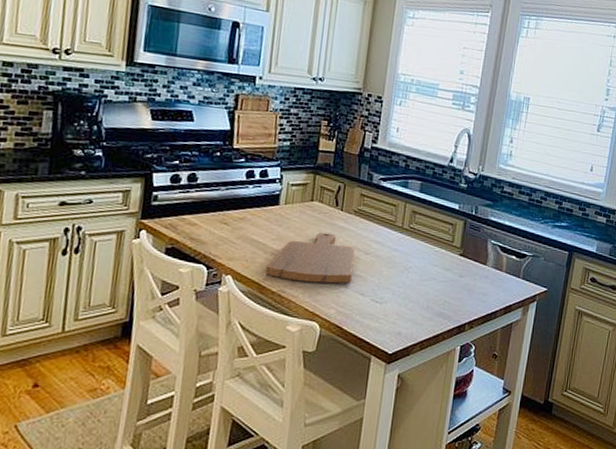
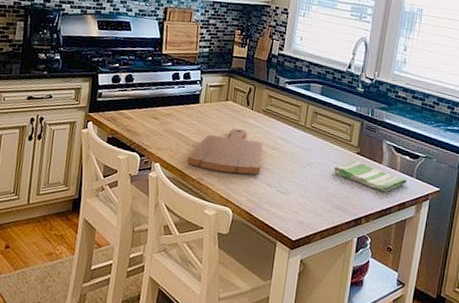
dish towel: none [434,262,513,296] -> present [333,160,407,193]

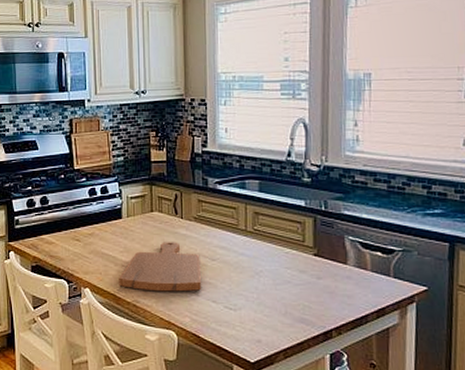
dish towel: present [333,160,407,193] -> none [288,263,383,298]

